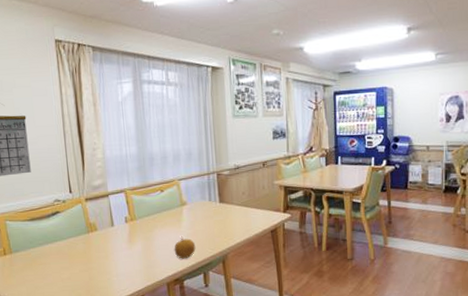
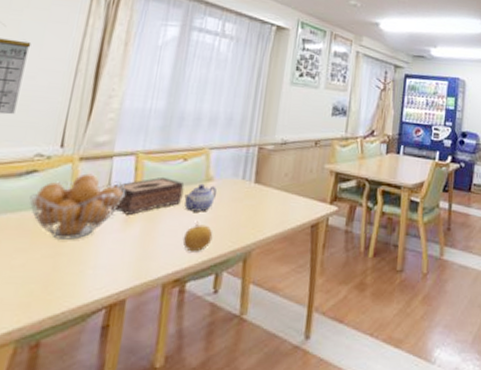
fruit basket: none [60,210,124,258] -> present [29,173,126,240]
tissue box: none [113,206,167,237] -> present [110,176,184,215]
teapot: none [168,208,192,230] -> present [184,183,218,212]

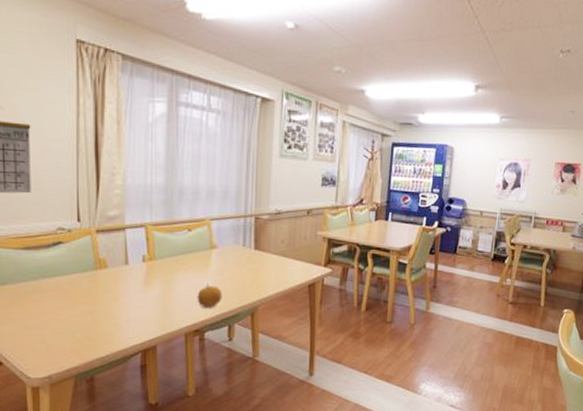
fruit basket: present [29,173,126,240] -> none [61,244,141,299]
tissue box: present [110,176,184,215] -> none [128,245,192,279]
teapot: present [184,183,218,212] -> none [193,250,222,275]

